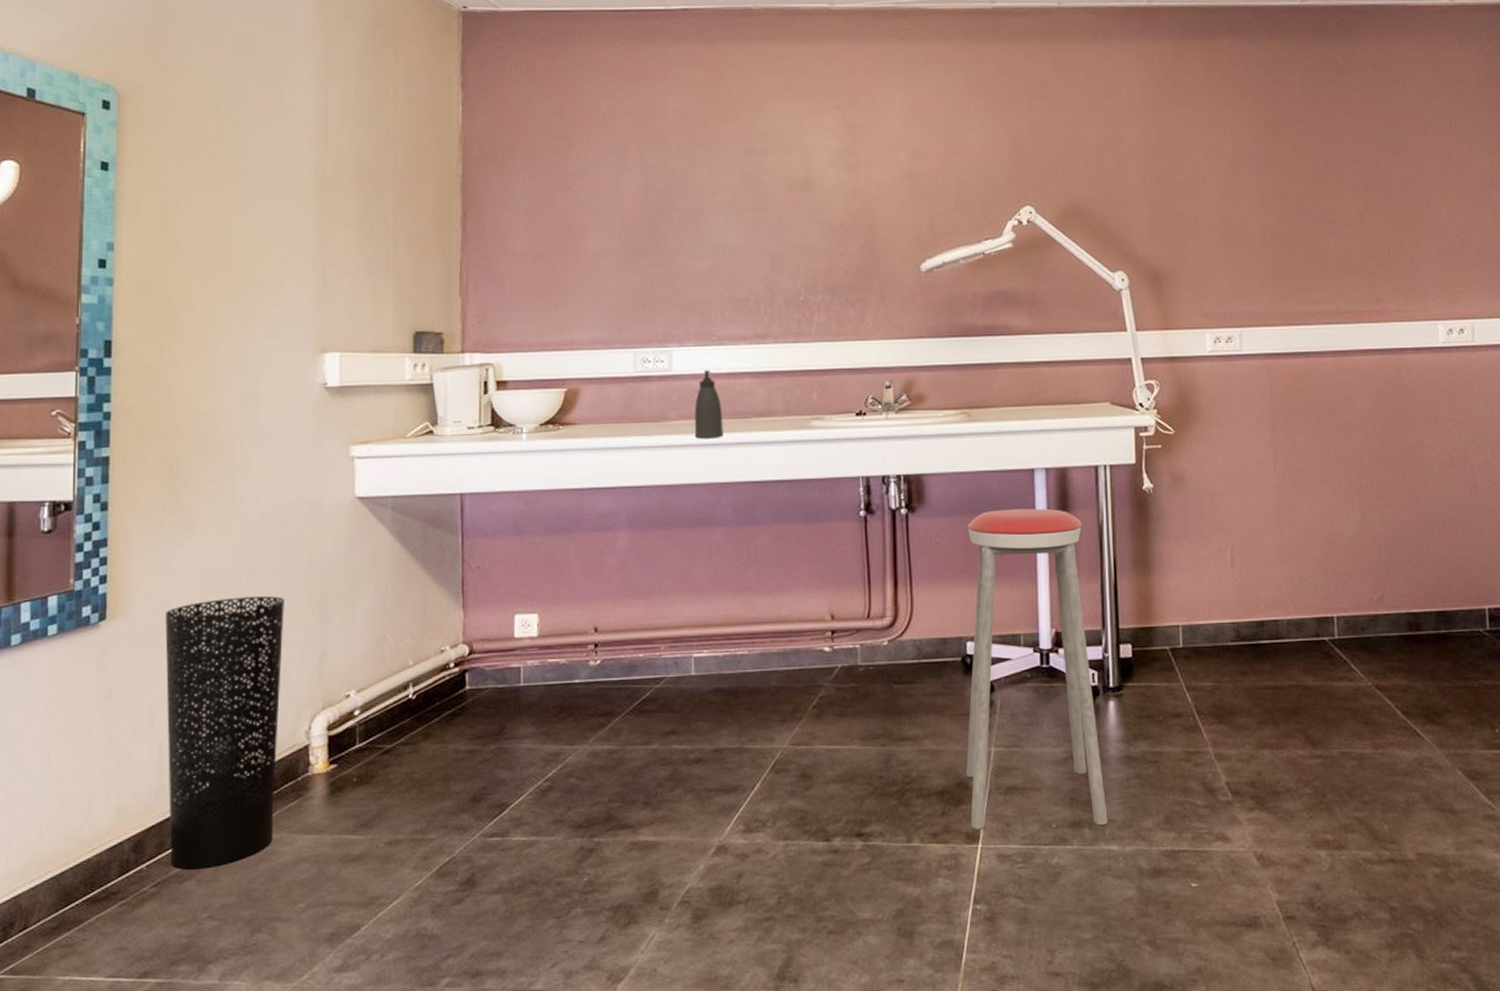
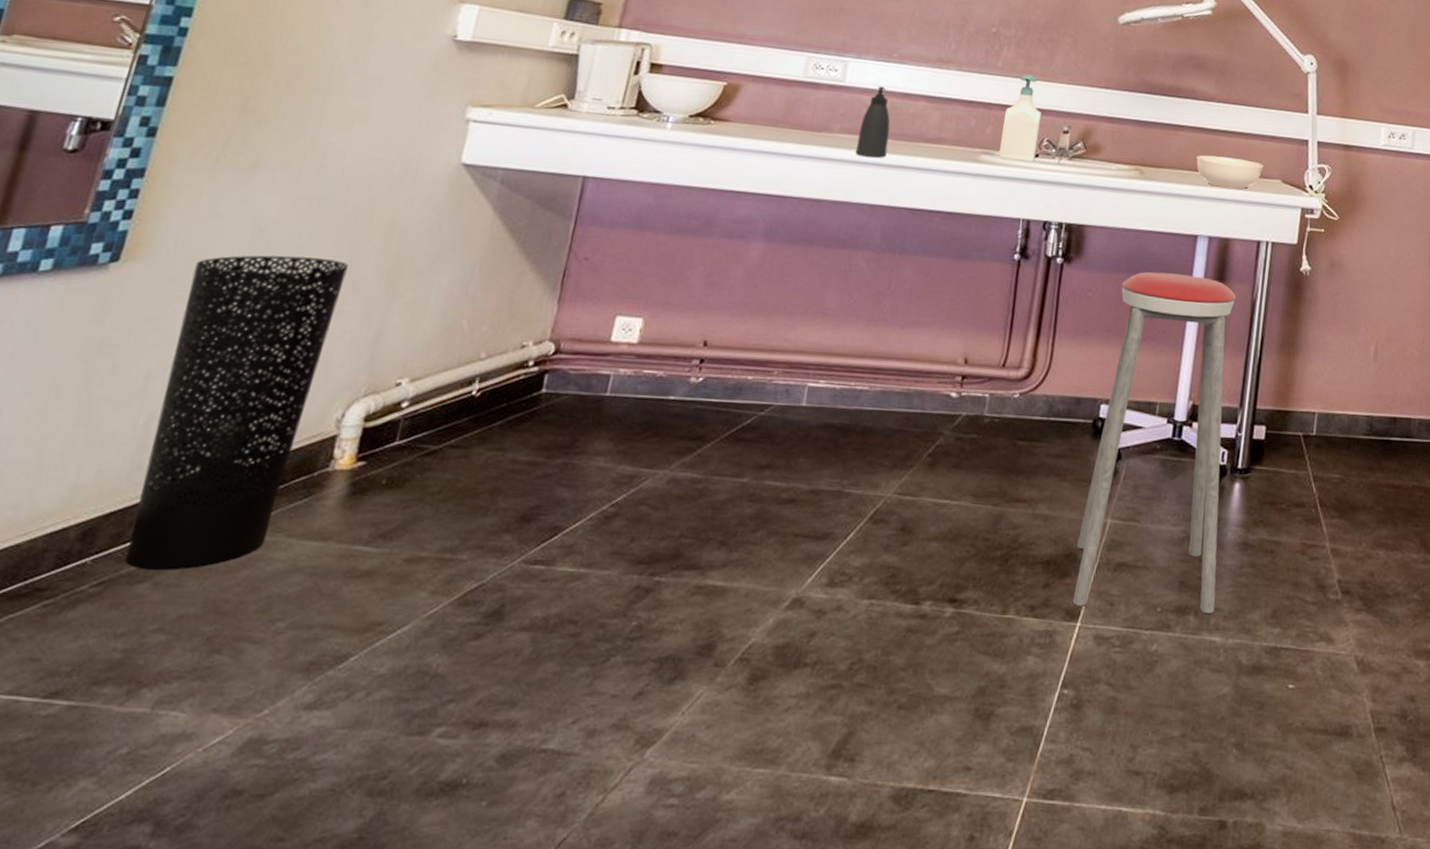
soap bottle: none [826,336,864,421] -> present [999,74,1042,161]
bowl: none [1021,387,1090,419] -> present [1196,155,1264,190]

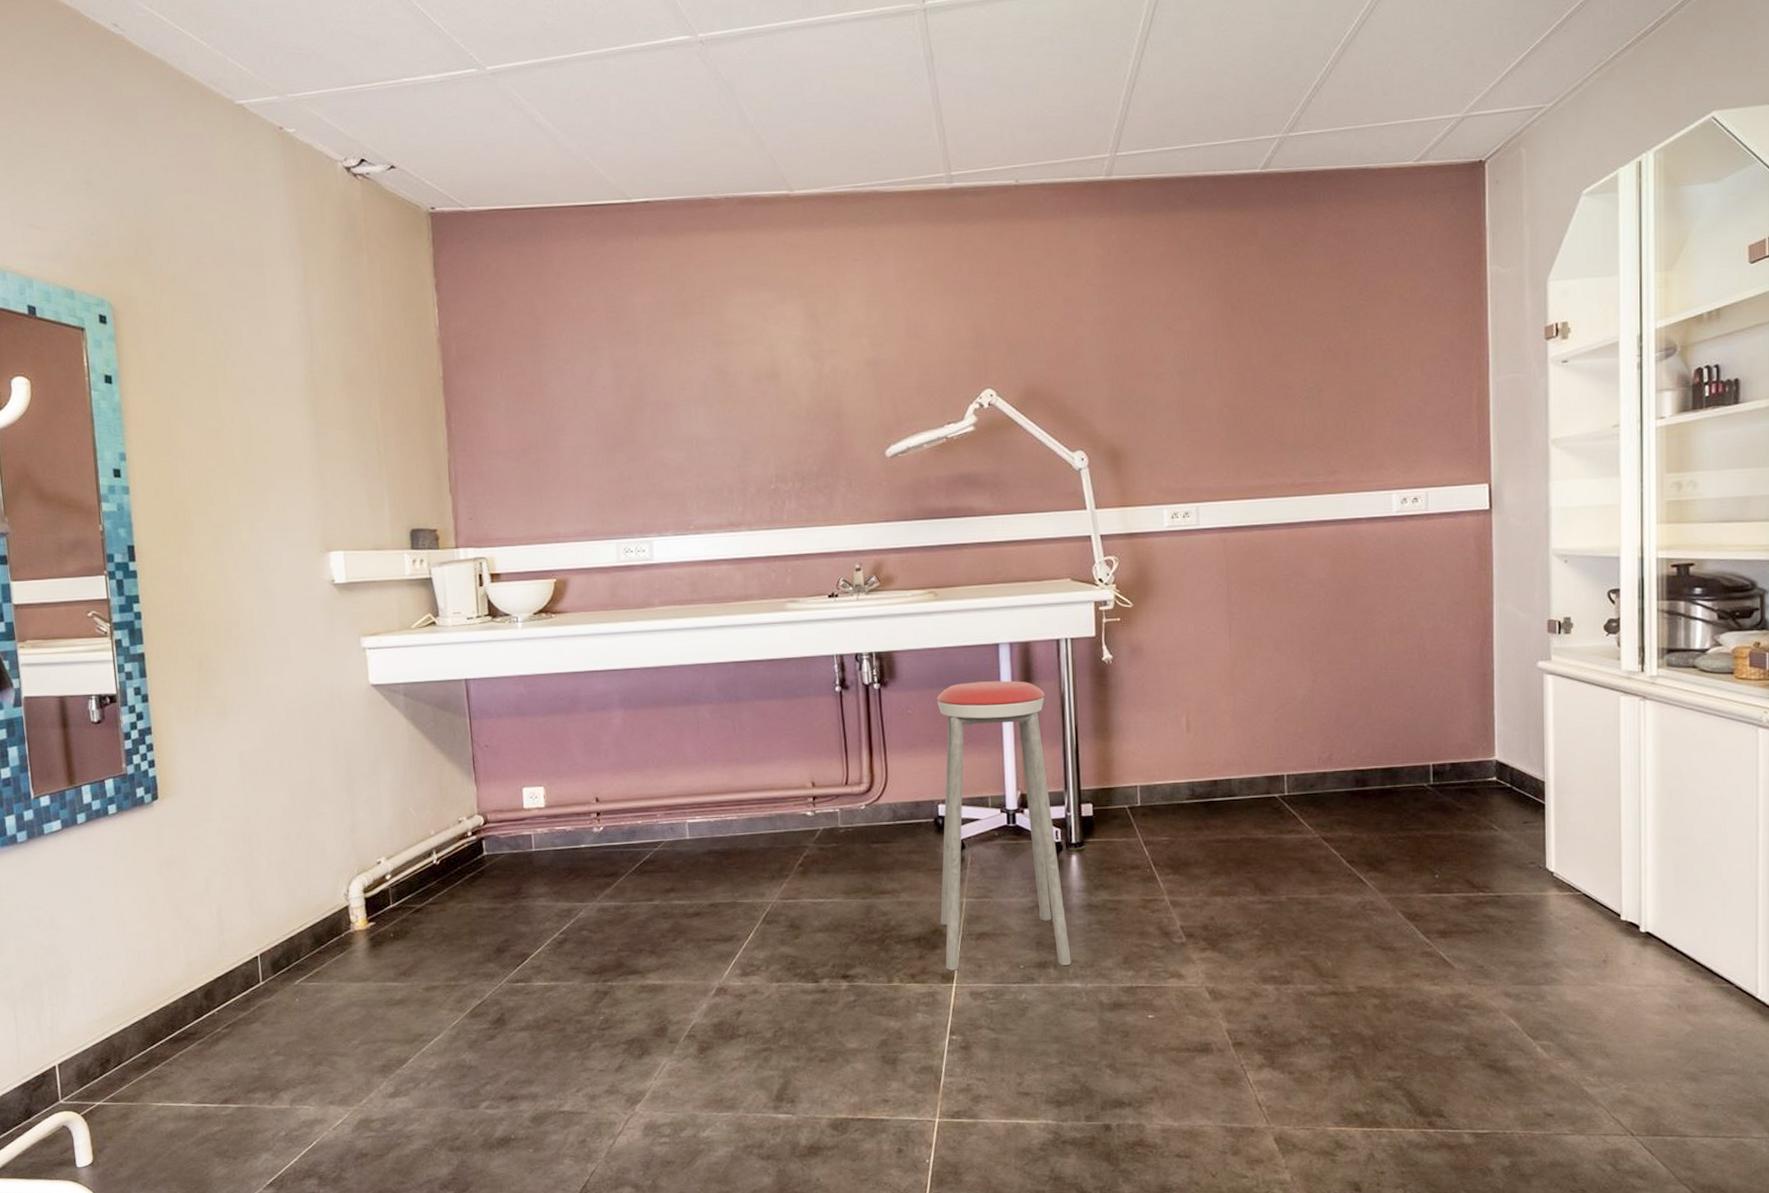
umbrella stand: present [125,255,348,570] -> none [210,775,325,1014]
soap dispenser: present [856,86,891,159] -> none [676,558,705,624]
soap bottle: present [999,74,1042,161] -> none [799,522,836,603]
bowl: present [1196,155,1264,190] -> none [985,565,1051,596]

